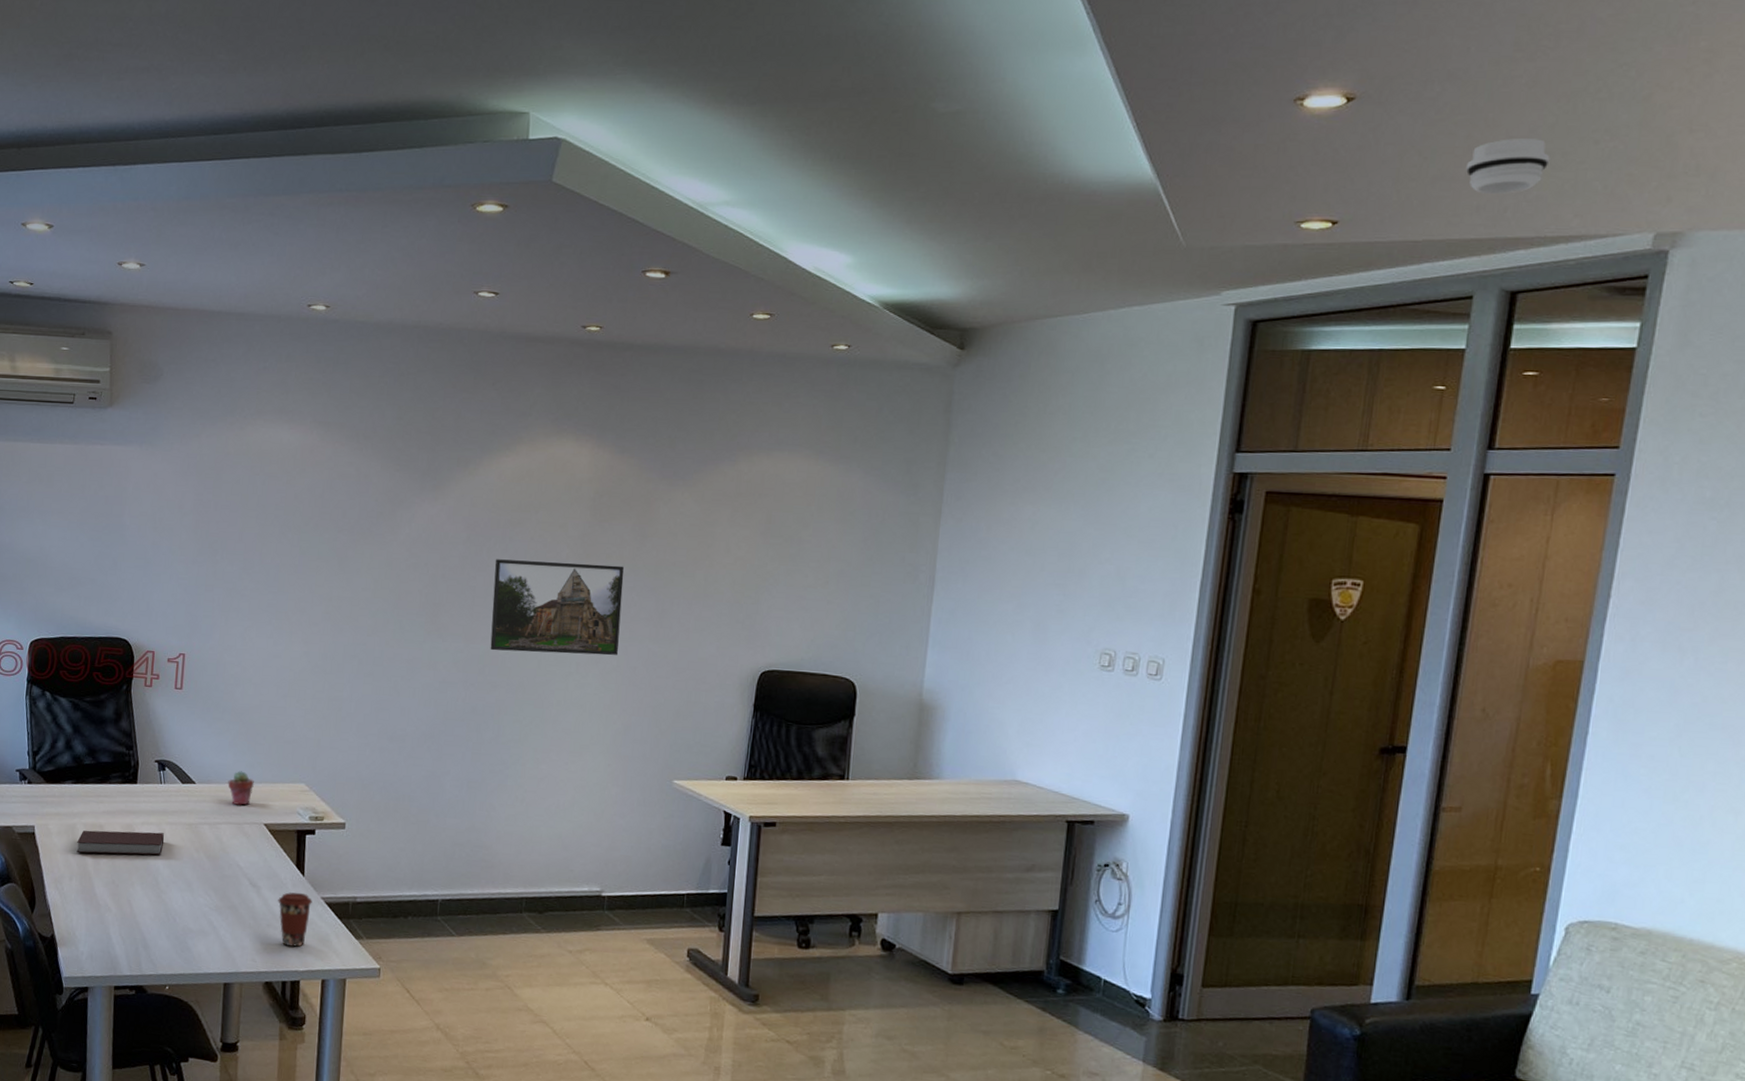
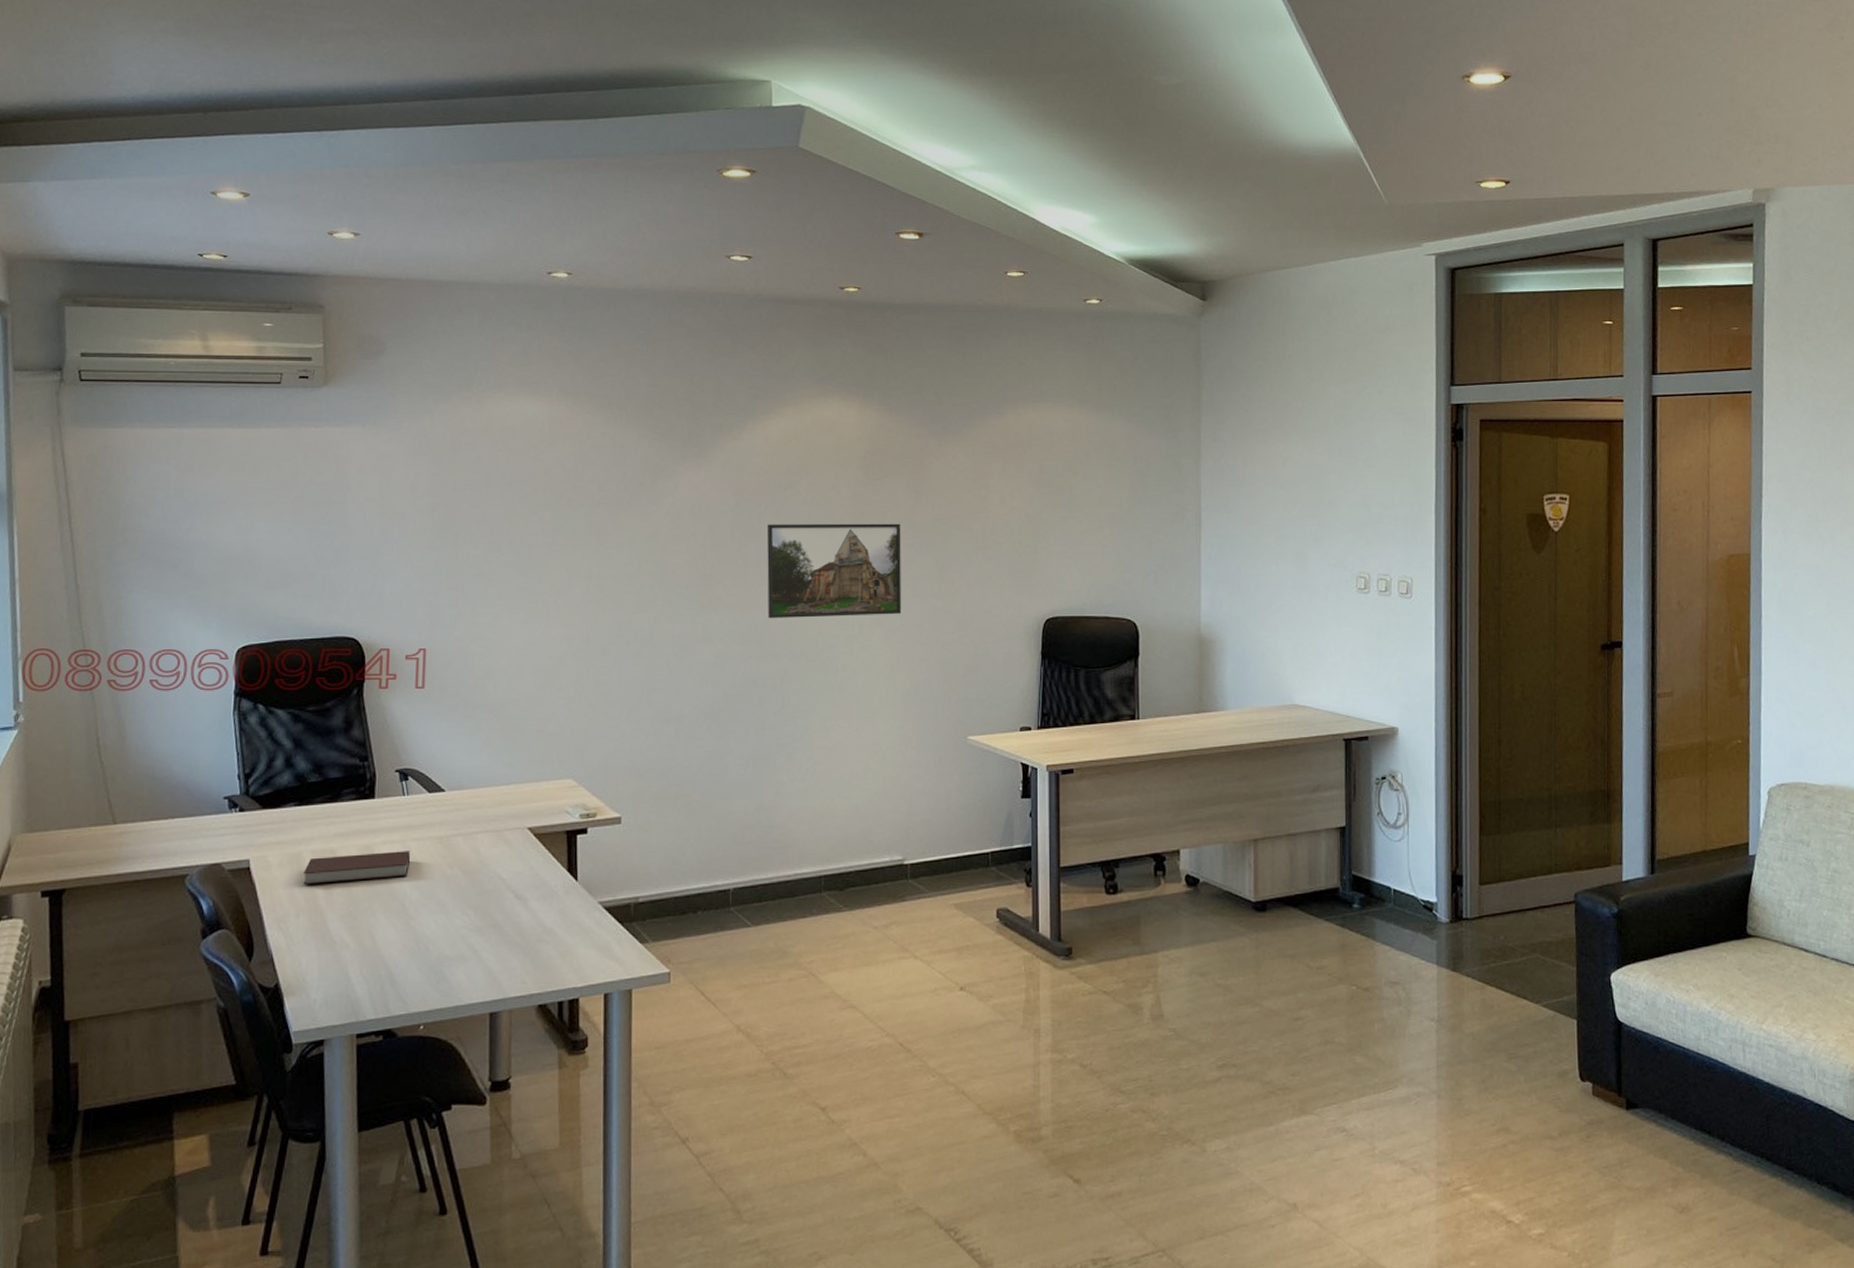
potted succulent: present [228,771,255,806] -> none [483,772,515,811]
coffee cup: present [278,892,312,947] -> none [548,899,588,962]
smoke detector: present [1465,137,1550,194] -> none [1604,110,1667,157]

